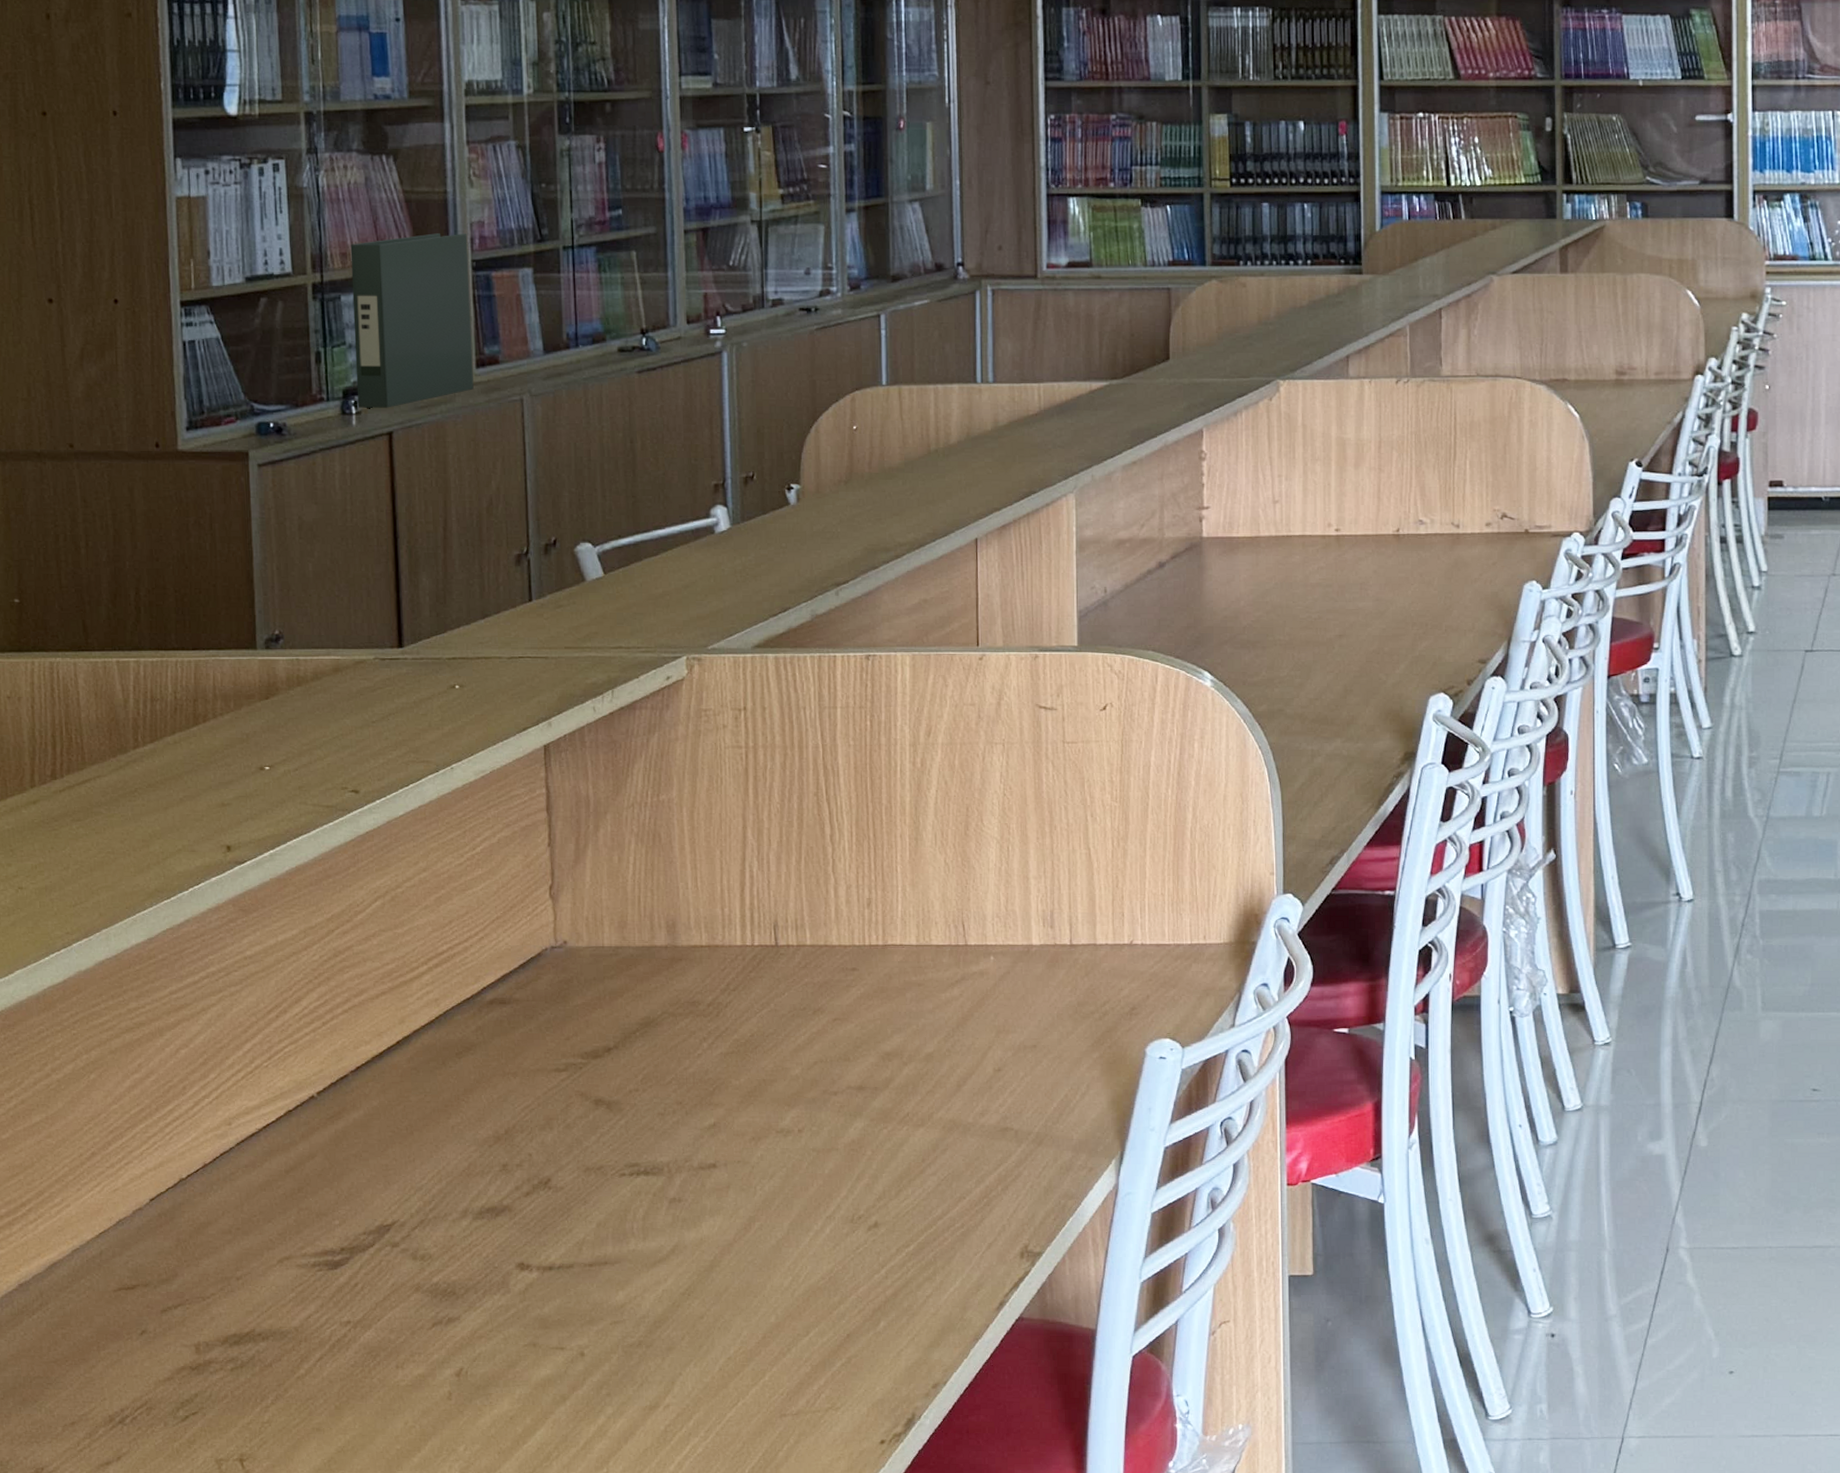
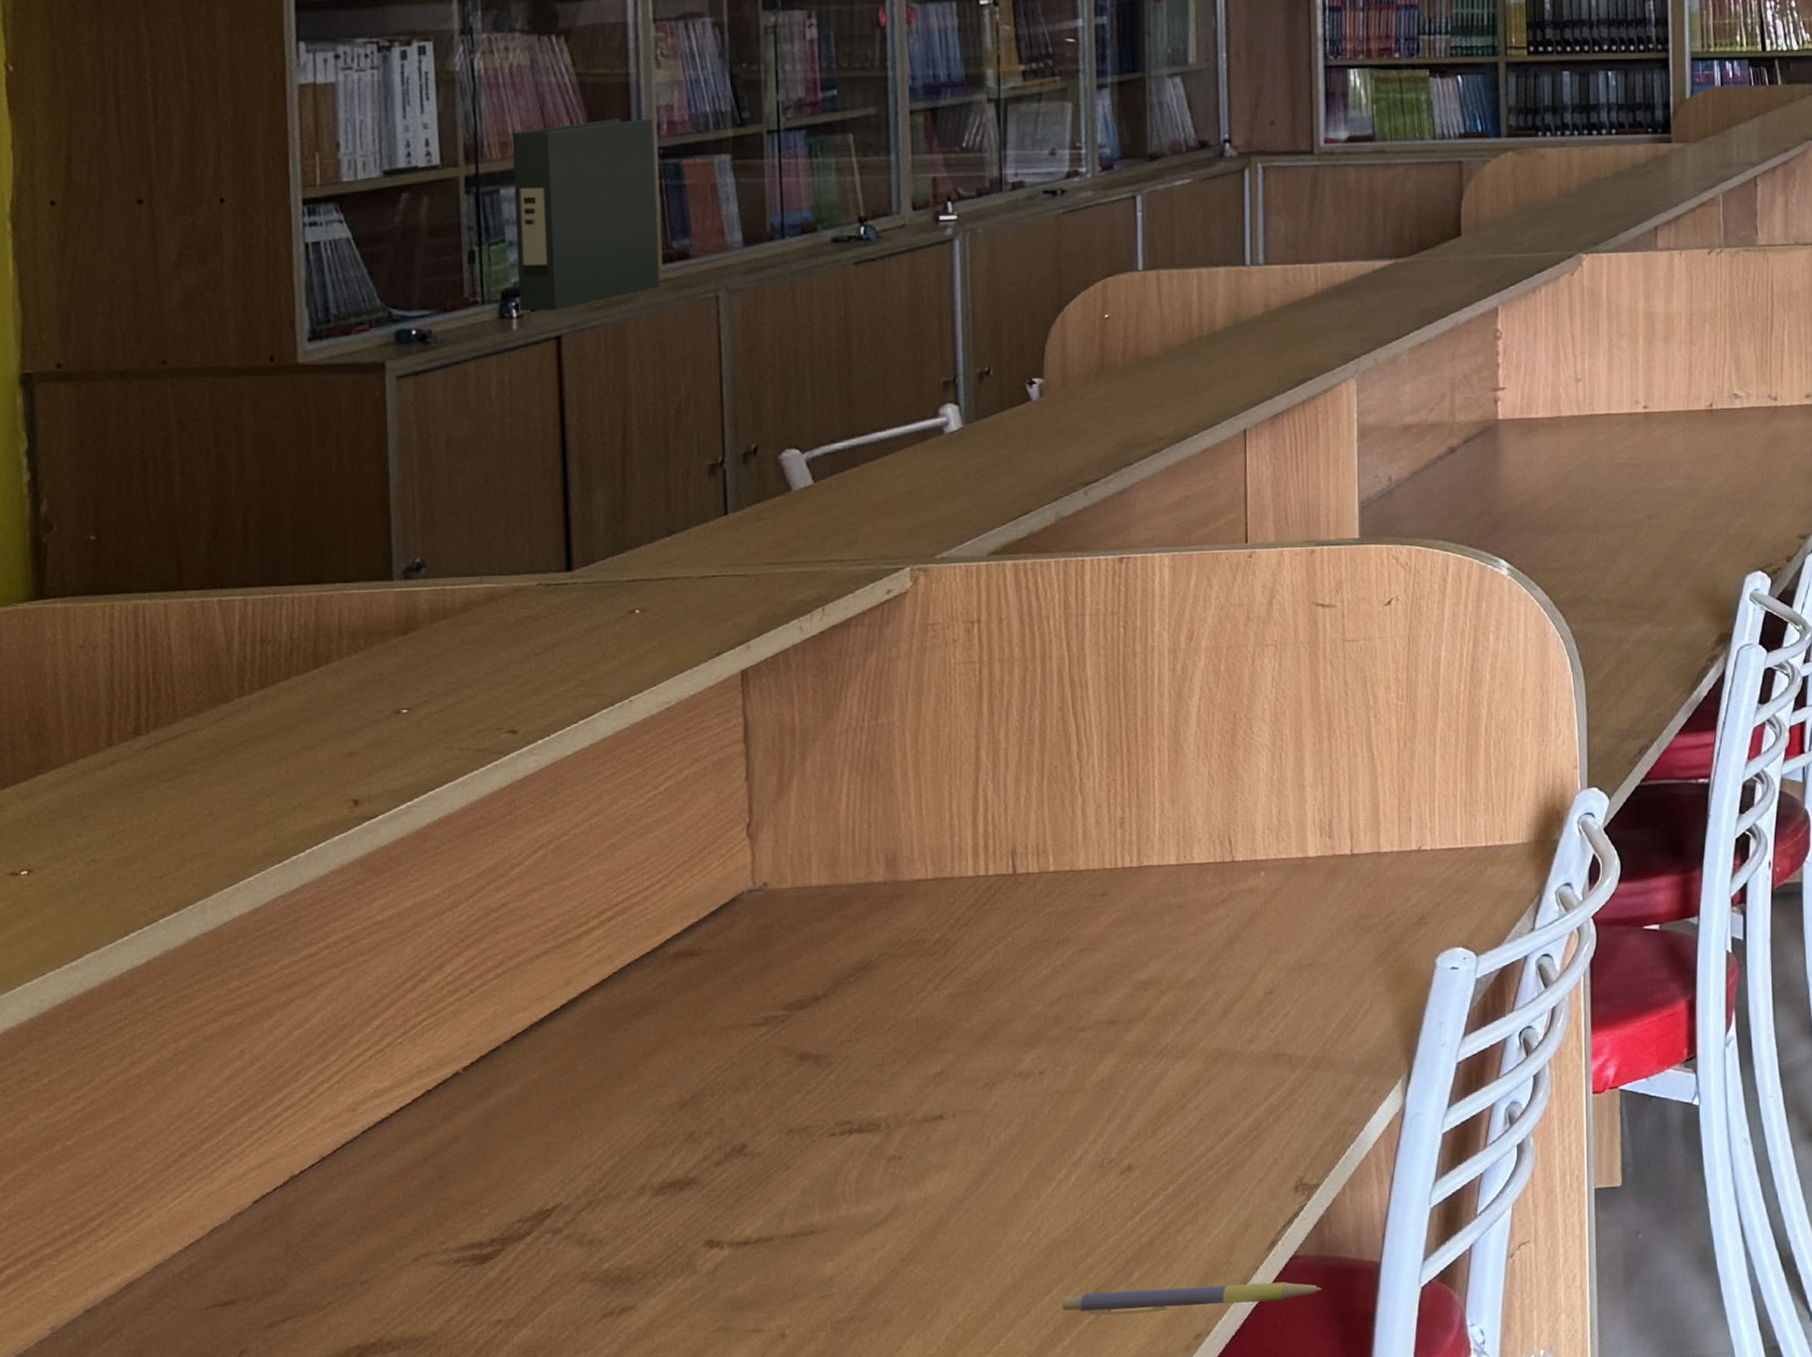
pen: none [818,1337,1044,1360] -> present [1062,1281,1322,1316]

